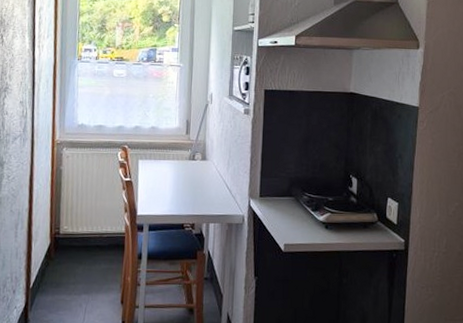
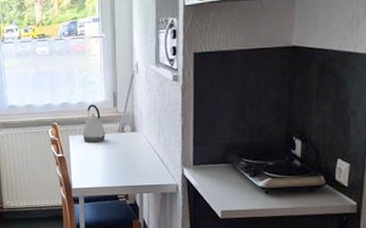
kettle: none [152,130,176,168] -> present [82,104,106,142]

